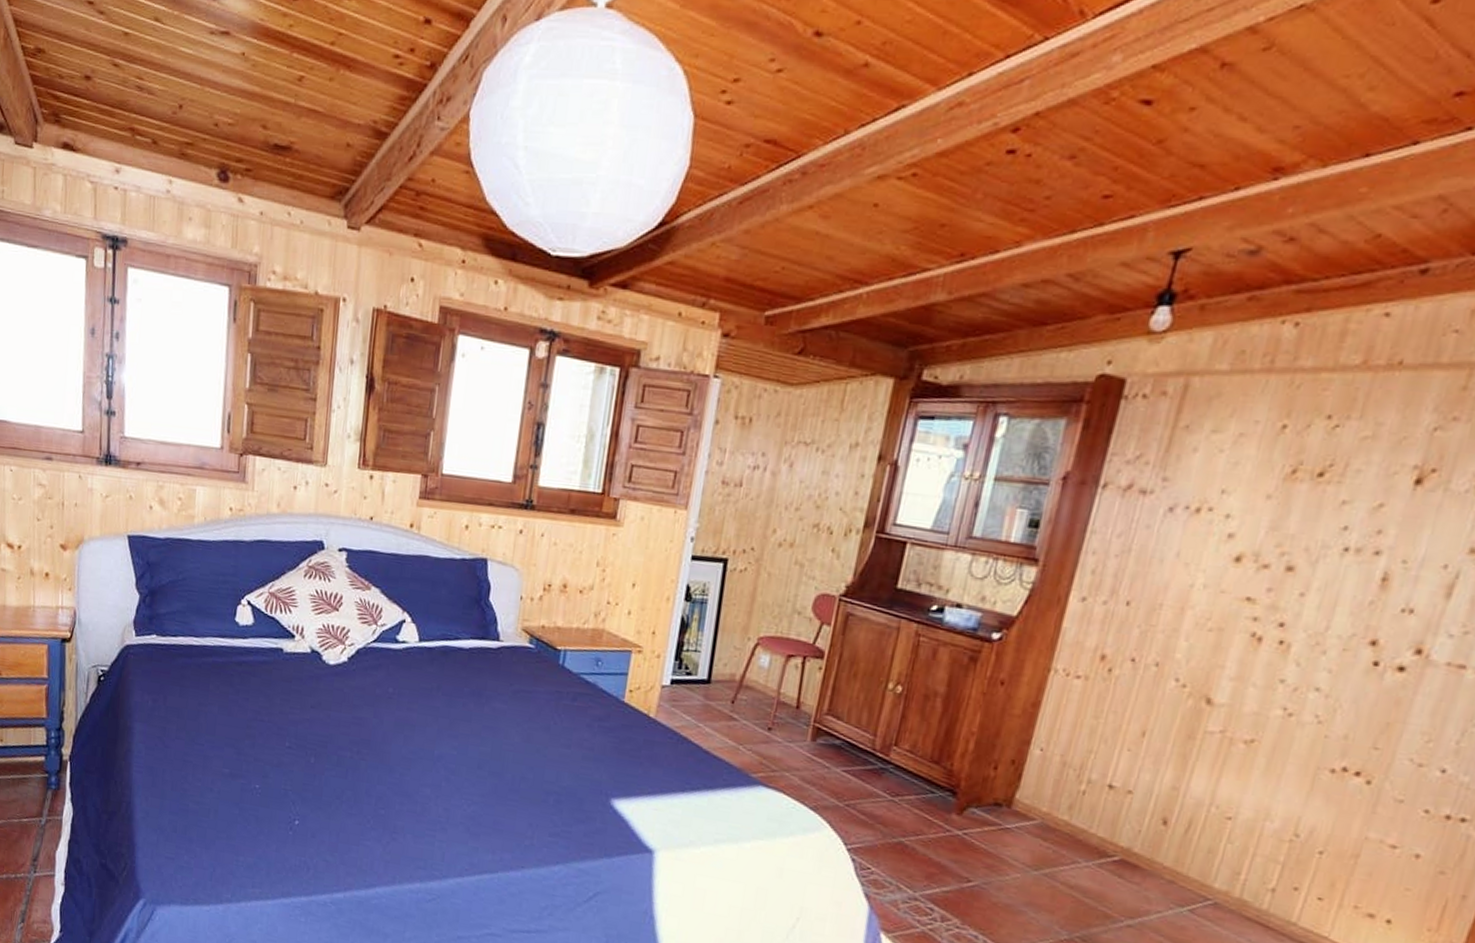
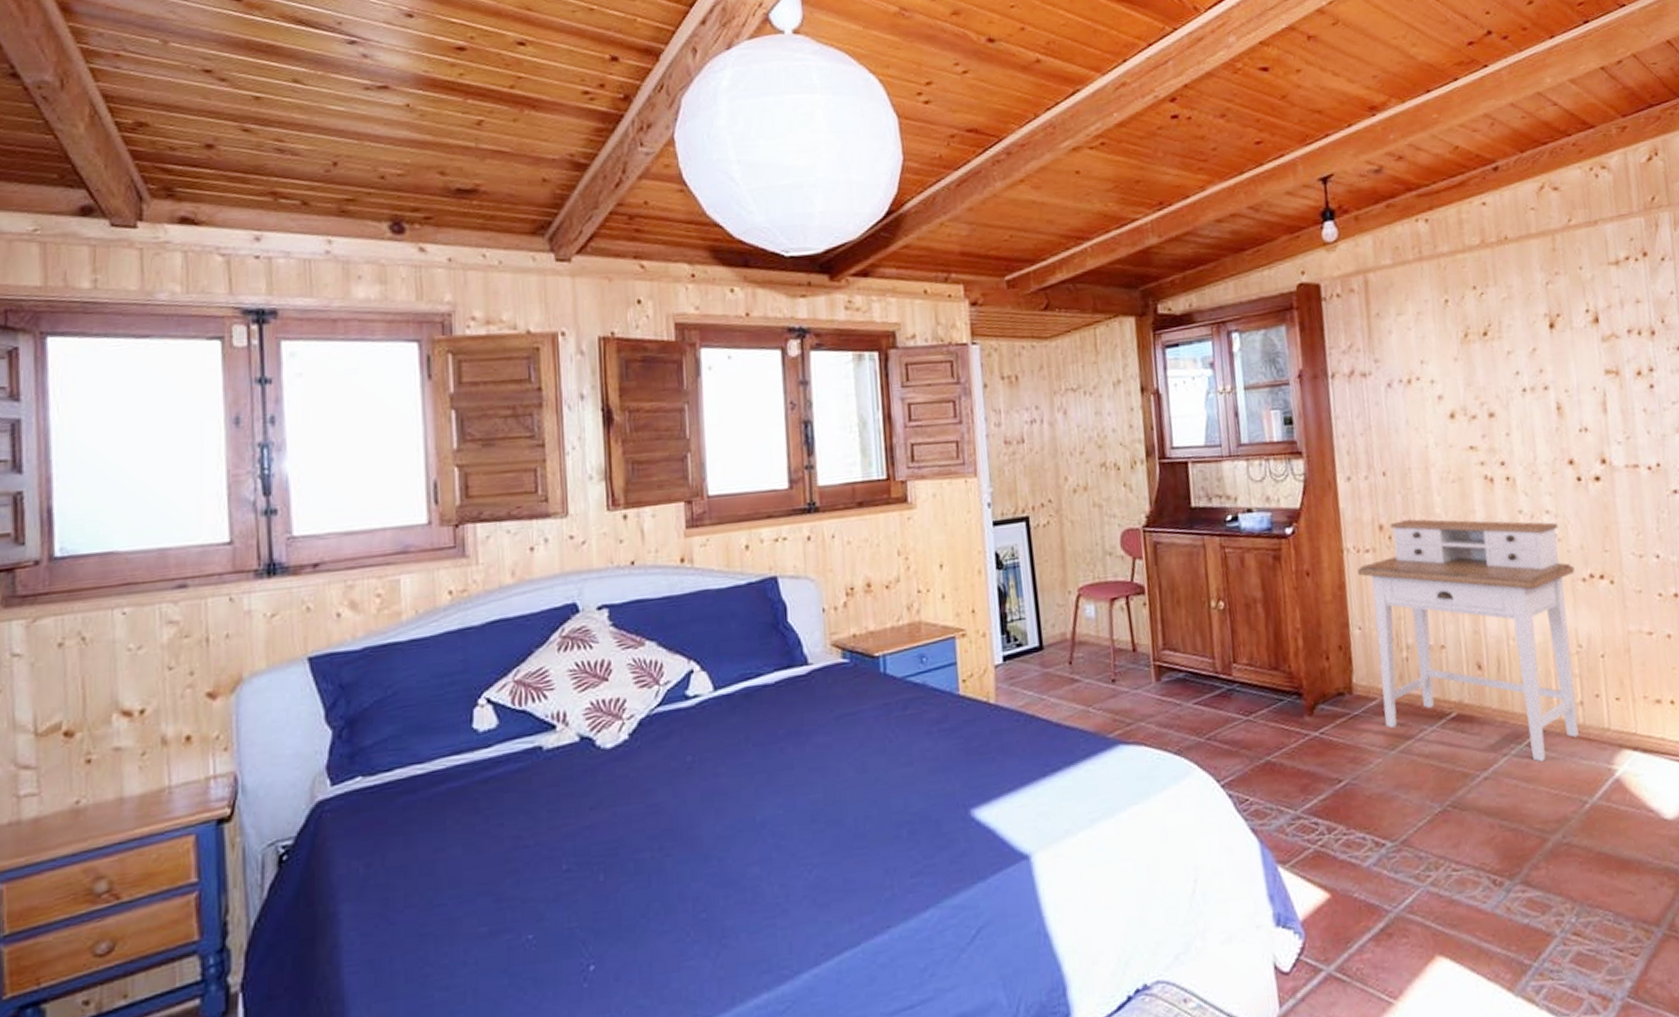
desk: none [1036,656,1326,931] -> present [1357,519,1579,762]

